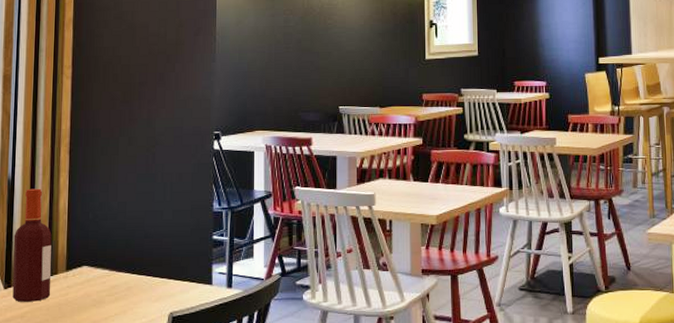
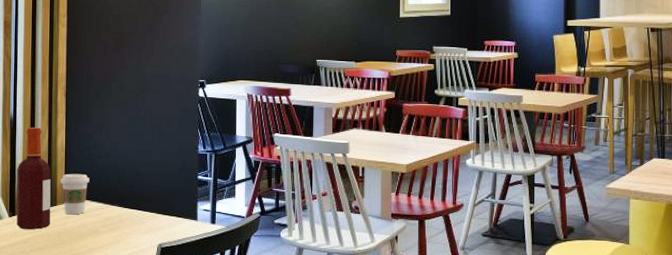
coffee cup: none [62,238,94,283] -> present [60,173,90,214]

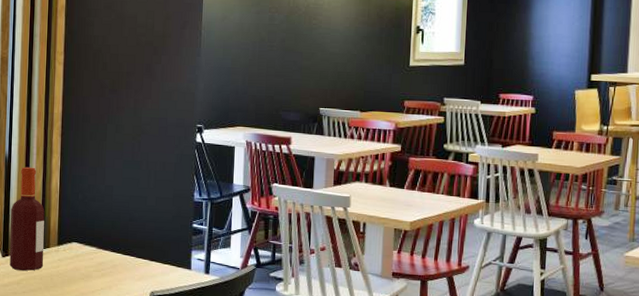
coffee cup: present [60,173,90,214] -> none [54,215,83,257]

